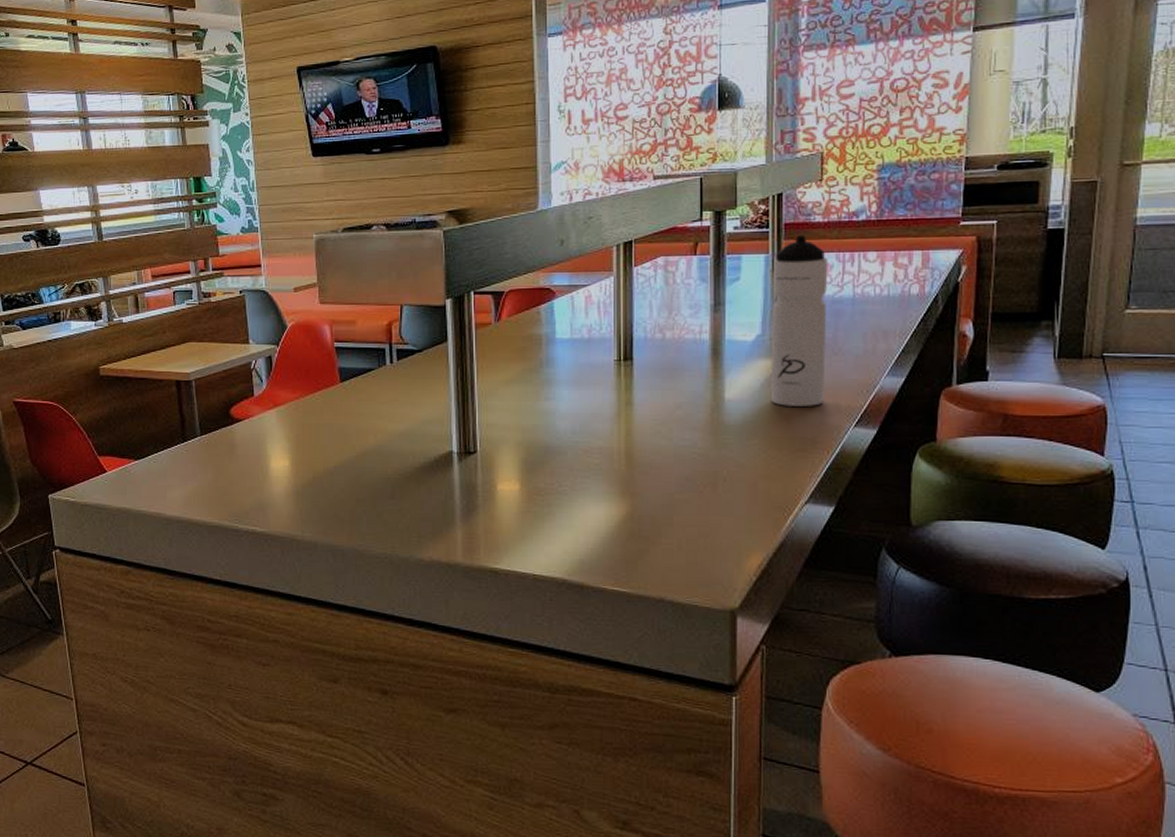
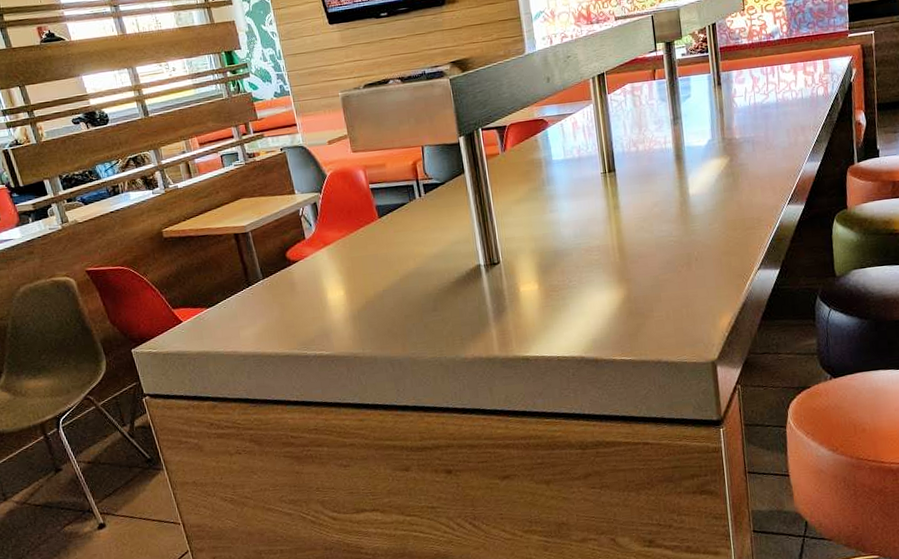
water bottle: present [771,235,828,406] -> none [715,55,764,195]

